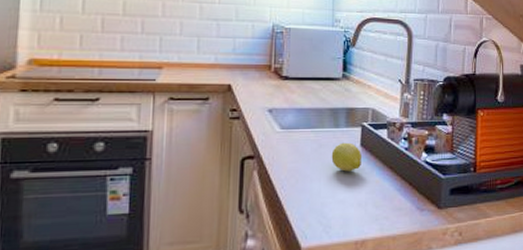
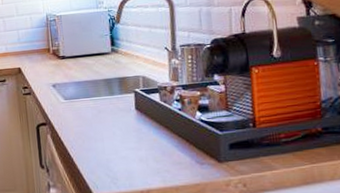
fruit: present [331,142,363,172] -> none [110,107,139,132]

